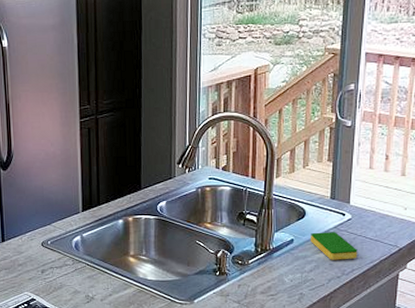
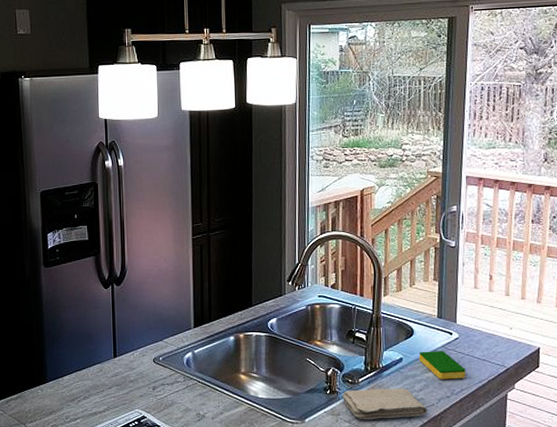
washcloth: none [231,269,317,301] -> present [342,388,428,420]

